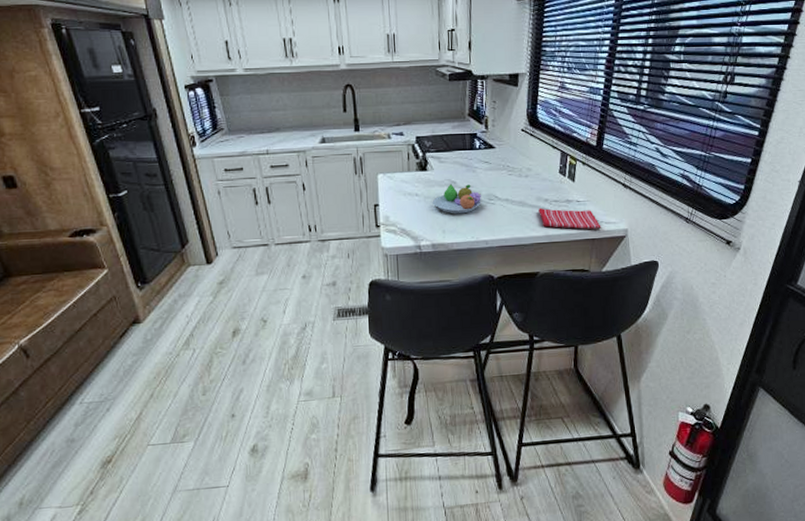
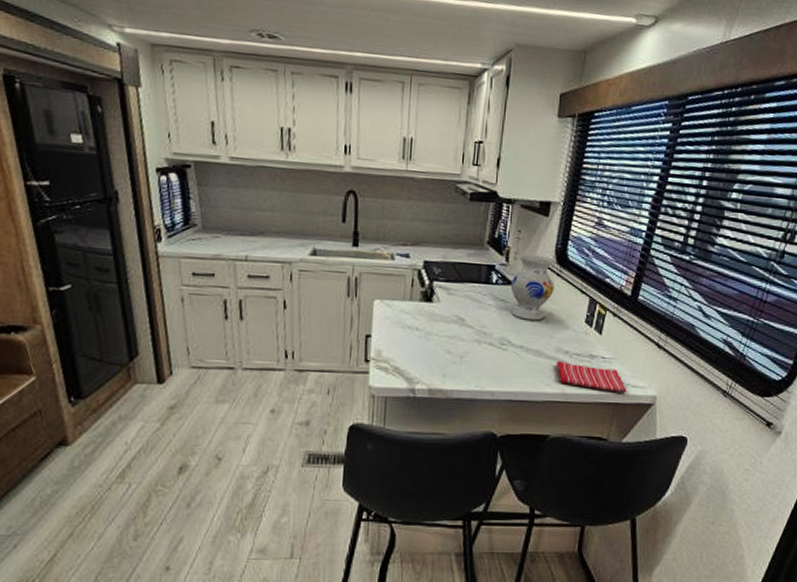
fruit bowl: present [433,184,481,214] -> none [435,321,492,358]
vase: none [492,120,530,177] -> present [510,254,555,321]

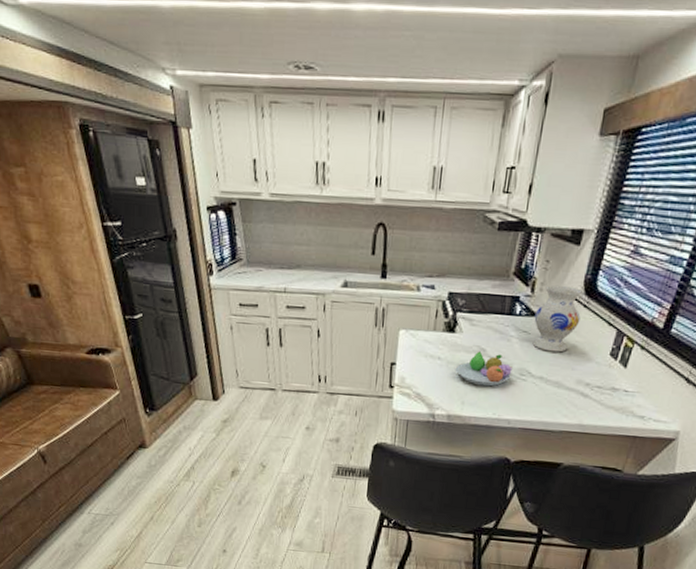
fruit bowl: none [435,321,492,358] -> present [456,351,512,387]
dish towel: present [557,360,626,392] -> none [576,392,648,426]

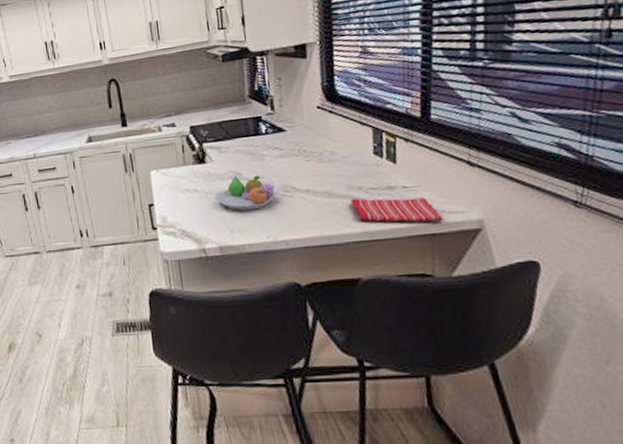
vase: present [533,285,583,353] -> none [281,96,330,163]
dish towel: none [576,392,648,426] -> present [351,197,443,223]

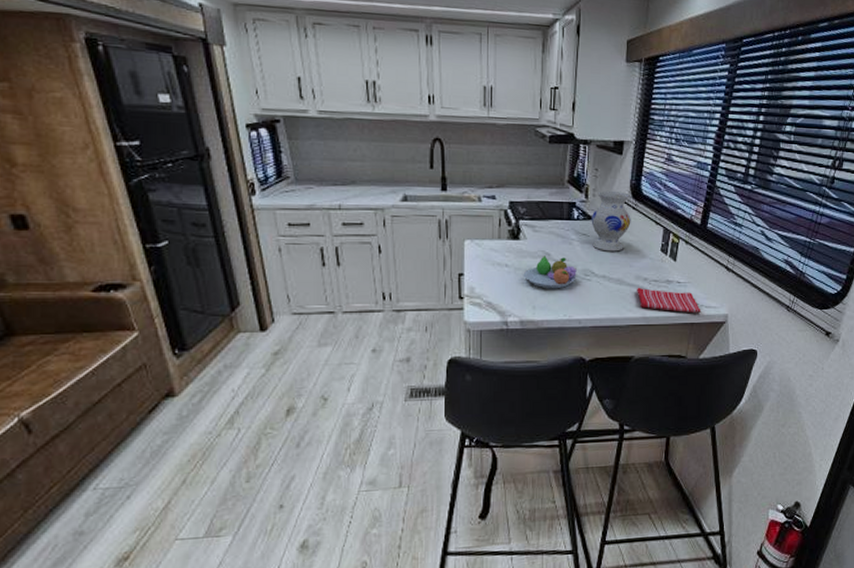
vase: none [281,96,330,163] -> present [591,190,631,252]

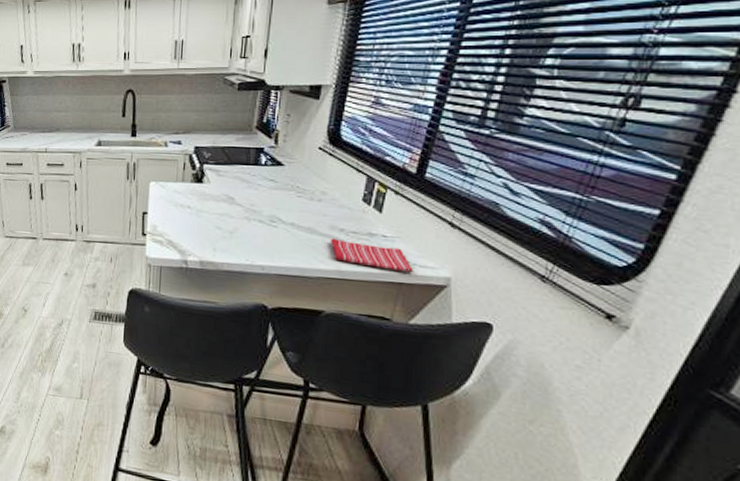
fruit bowl: present [524,256,577,289] -> none [206,200,262,233]
vase: present [591,190,631,252] -> none [280,136,327,199]

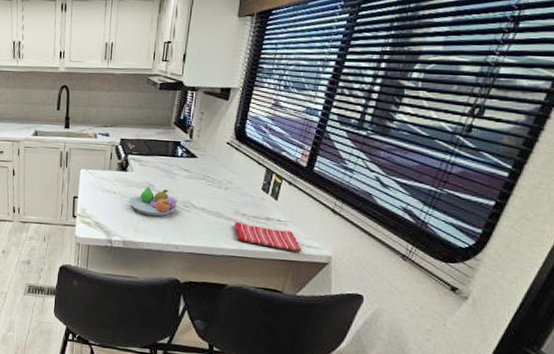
fruit bowl: none [206,200,262,233] -> present [129,186,177,217]

